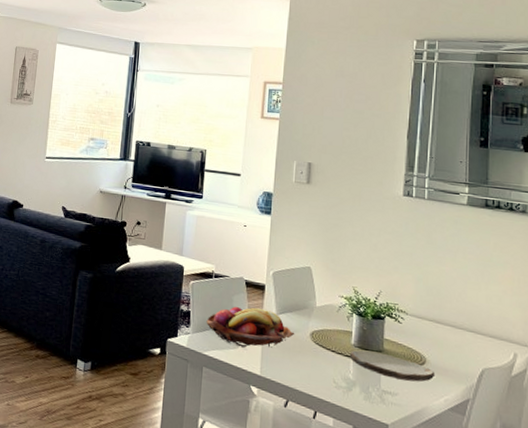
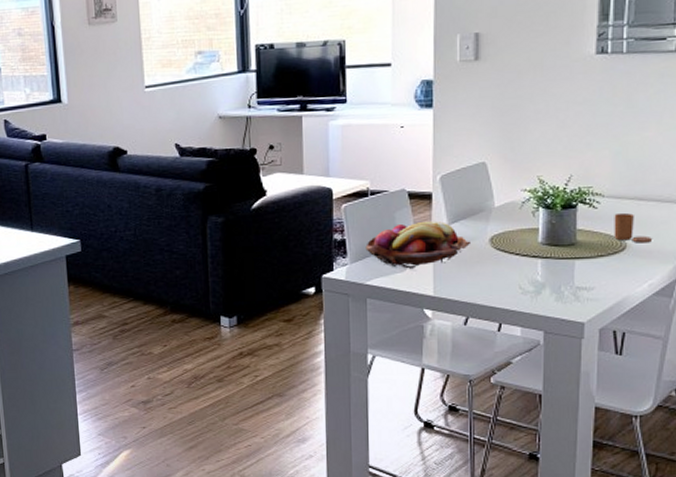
plate: present [350,349,436,382] -> none [538,245,638,272]
candle: none [415,331,449,362] -> present [614,212,653,243]

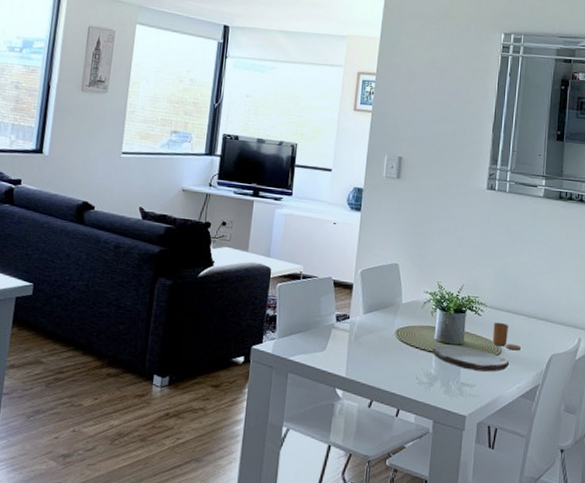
fruit basket: present [365,221,472,269] -> none [292,308,381,350]
plate: none [538,245,638,272] -> present [433,344,510,372]

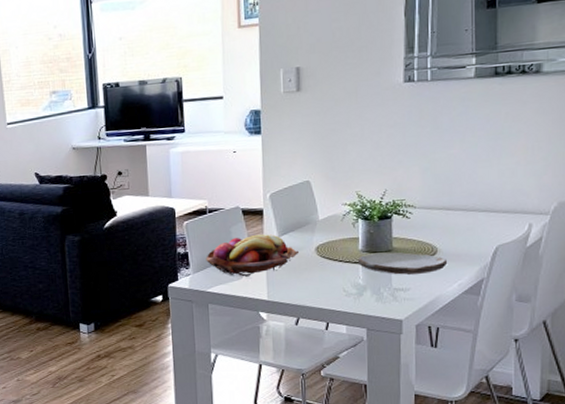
fruit basket: none [292,308,381,350] -> present [206,234,300,277]
candle: present [492,322,522,351] -> none [425,221,461,248]

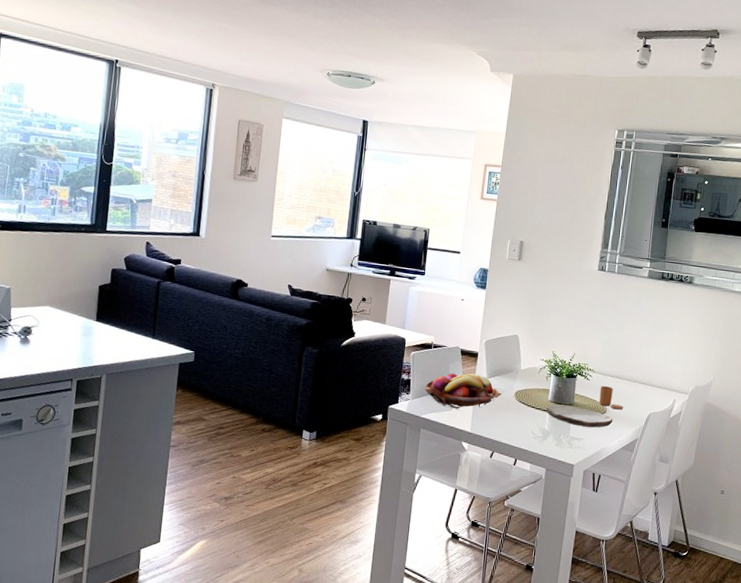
candle: none [425,221,461,248] -> present [599,385,624,410]

